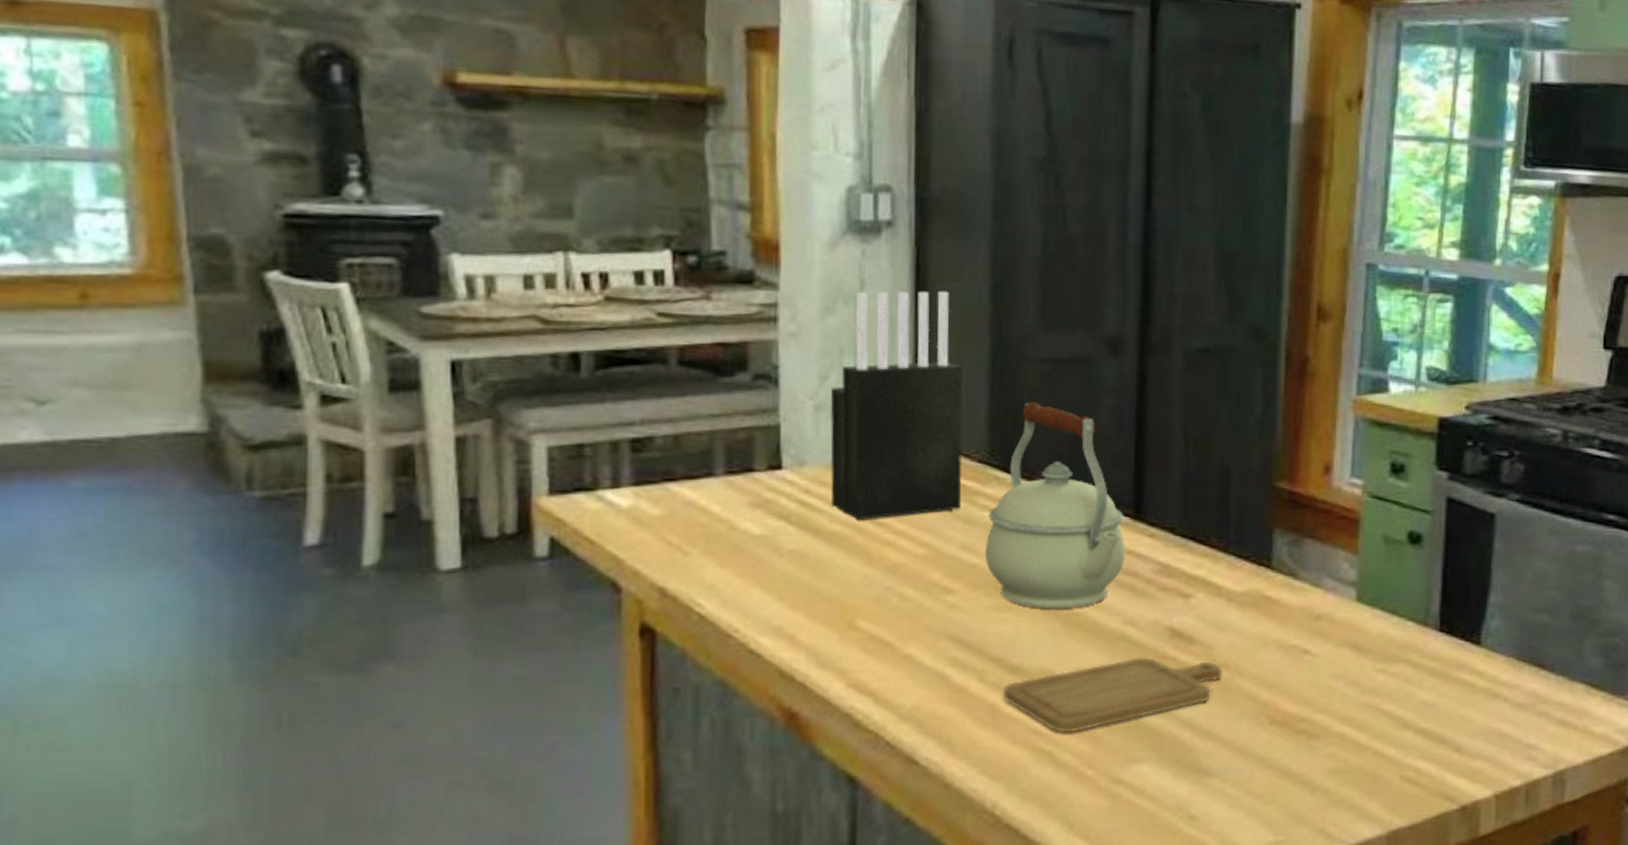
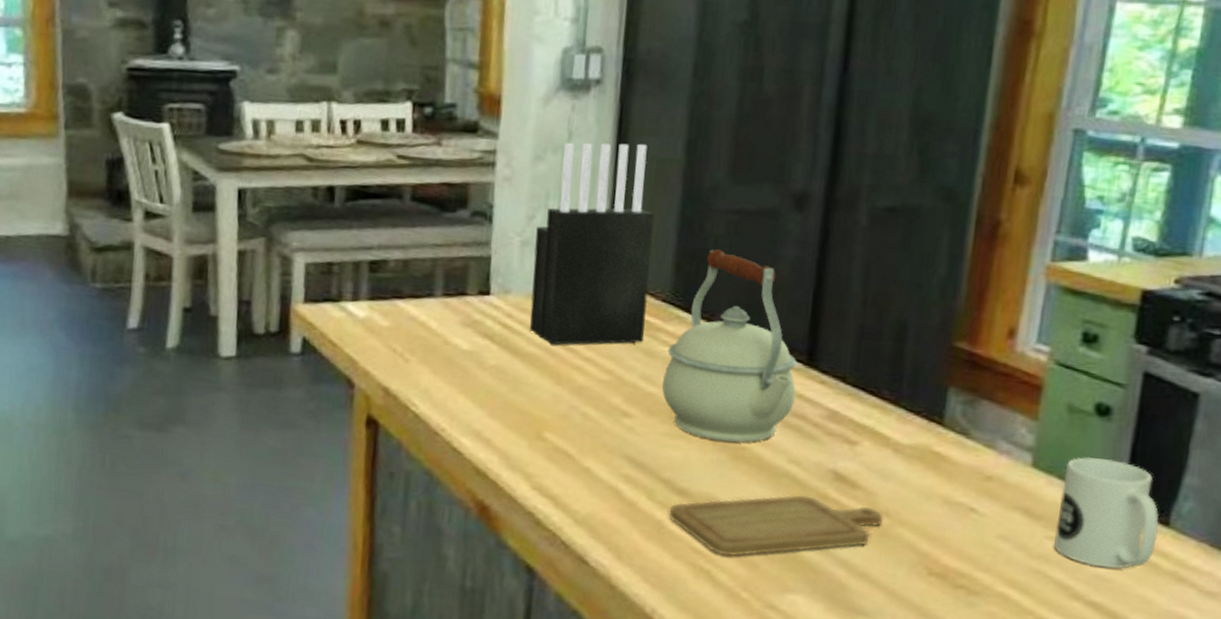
mug: none [1383,585,1472,694] -> present [1054,456,1159,569]

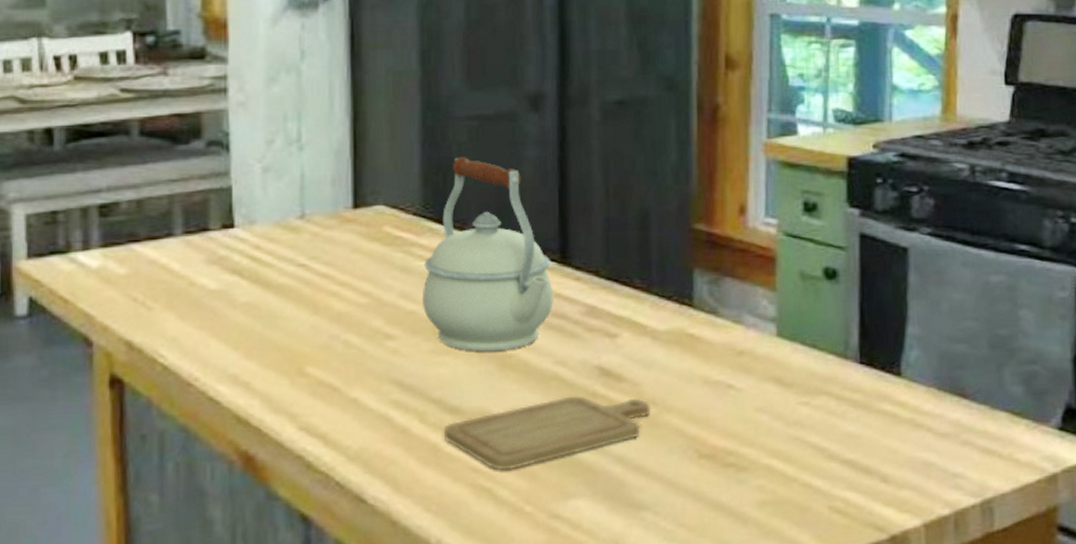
knife block: present [530,143,654,345] -> none [277,57,398,273]
mug: present [1054,456,1159,569] -> none [806,319,893,425]

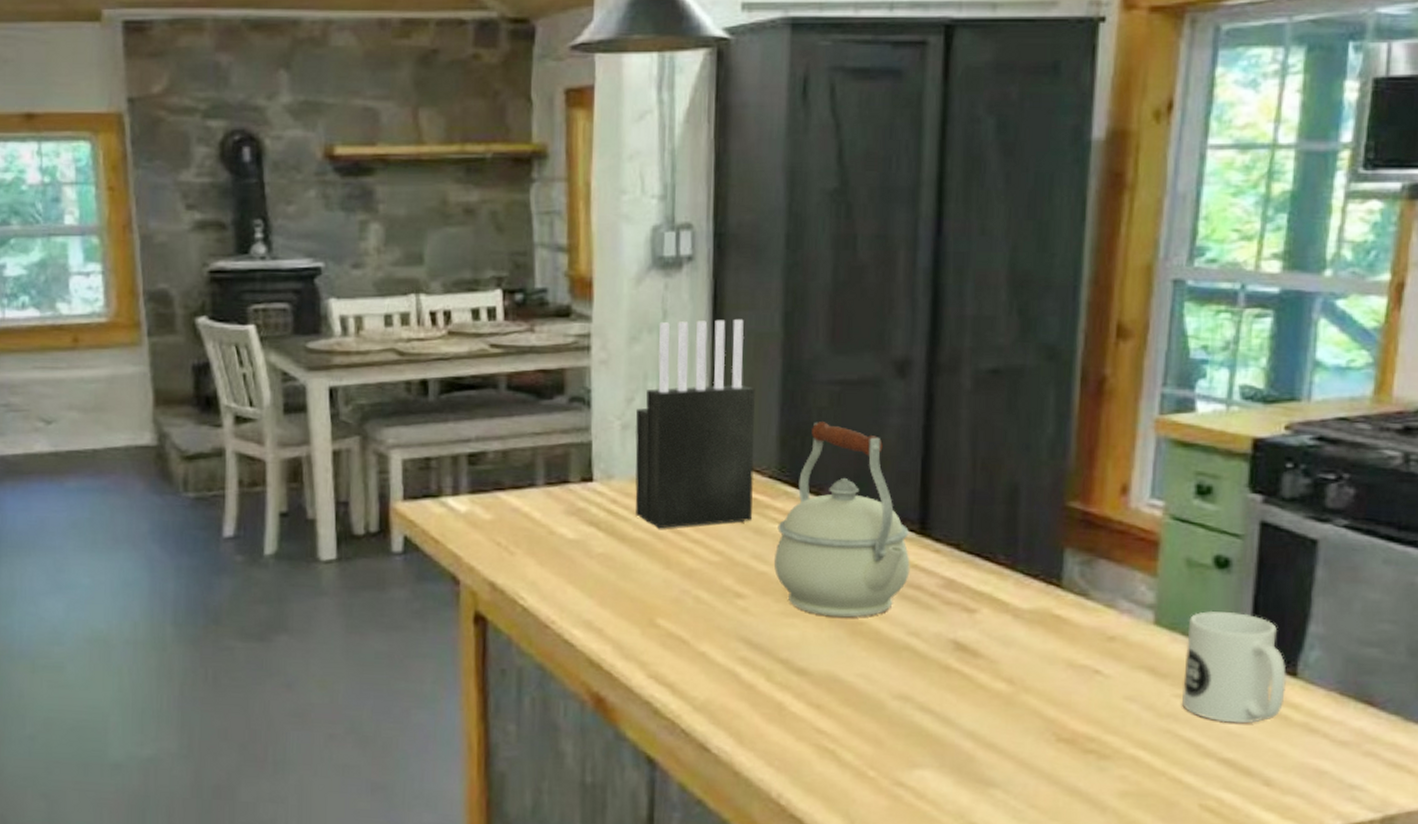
knife block: none [277,57,398,273] -> present [635,318,756,529]
chopping board: present [444,396,651,471] -> none [790,667,1007,735]
mug: none [806,319,893,425] -> present [1182,610,1287,724]

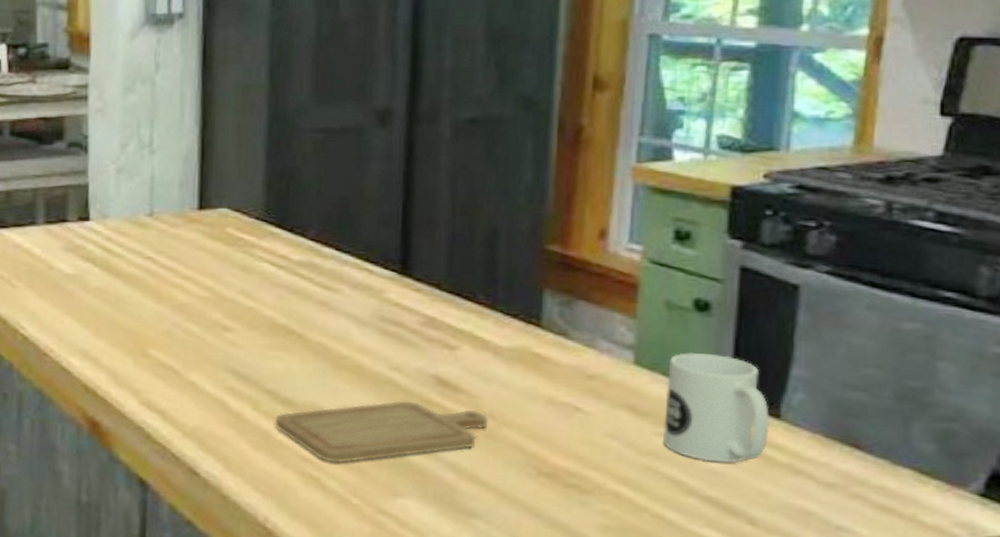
knife block: present [635,318,756,529] -> none [129,71,243,265]
kettle: present [774,422,910,618] -> none [261,167,392,352]
chopping board: none [790,667,1007,735] -> present [276,400,488,464]

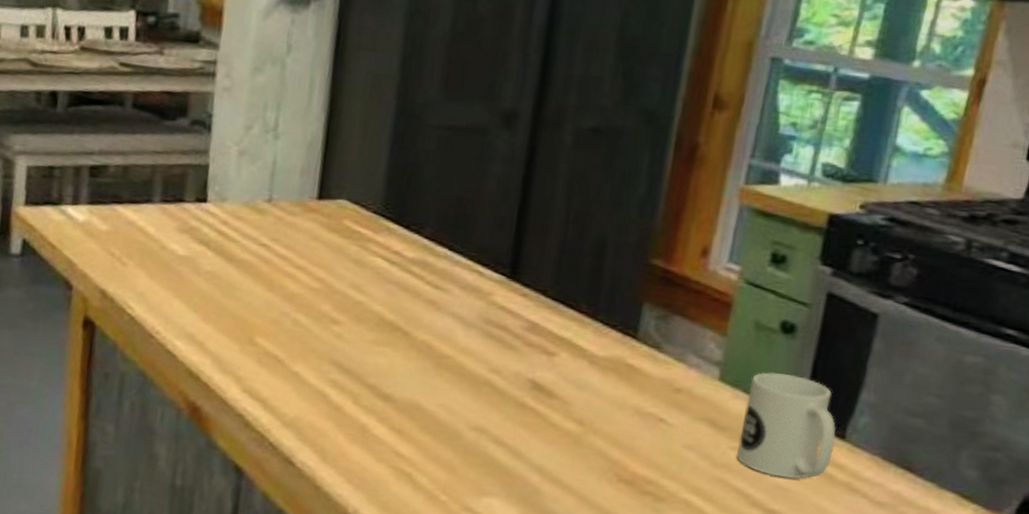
chopping board: present [276,400,488,464] -> none [374,402,578,461]

